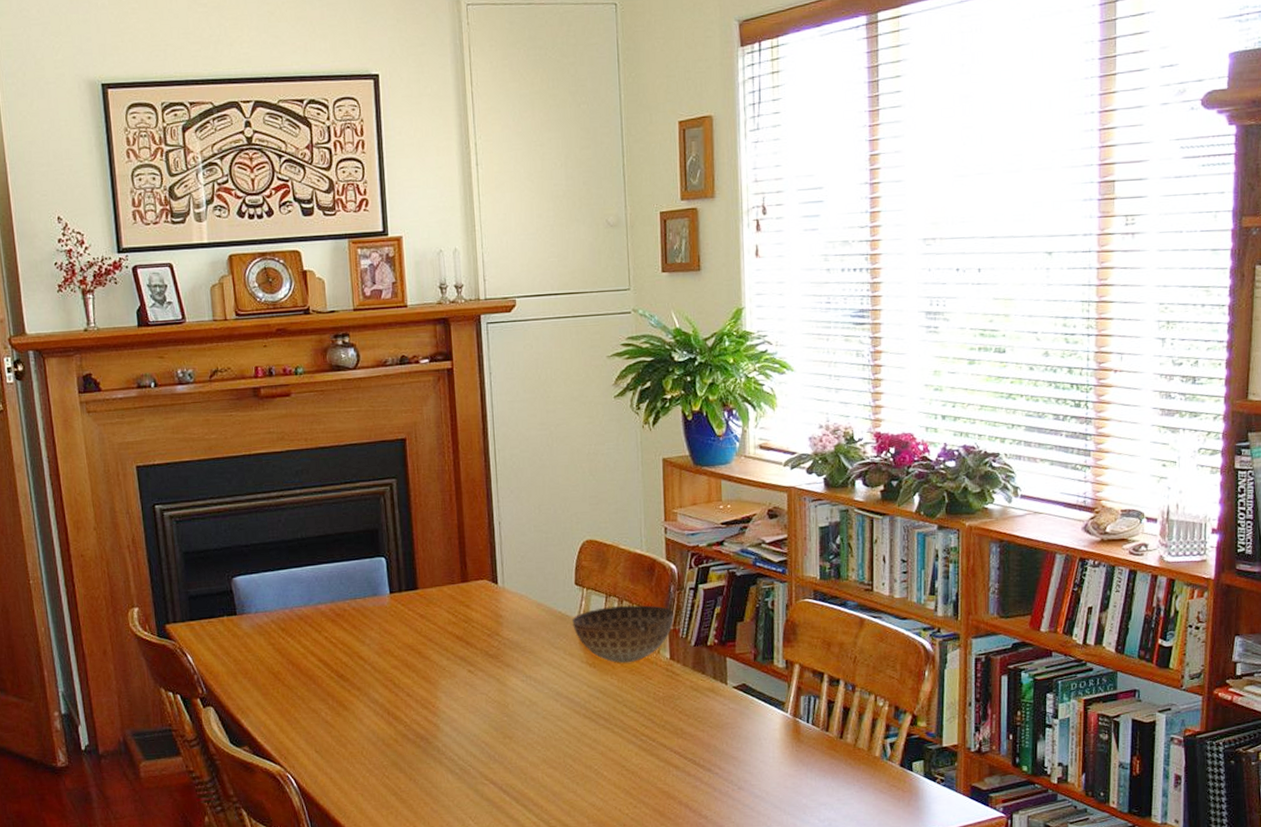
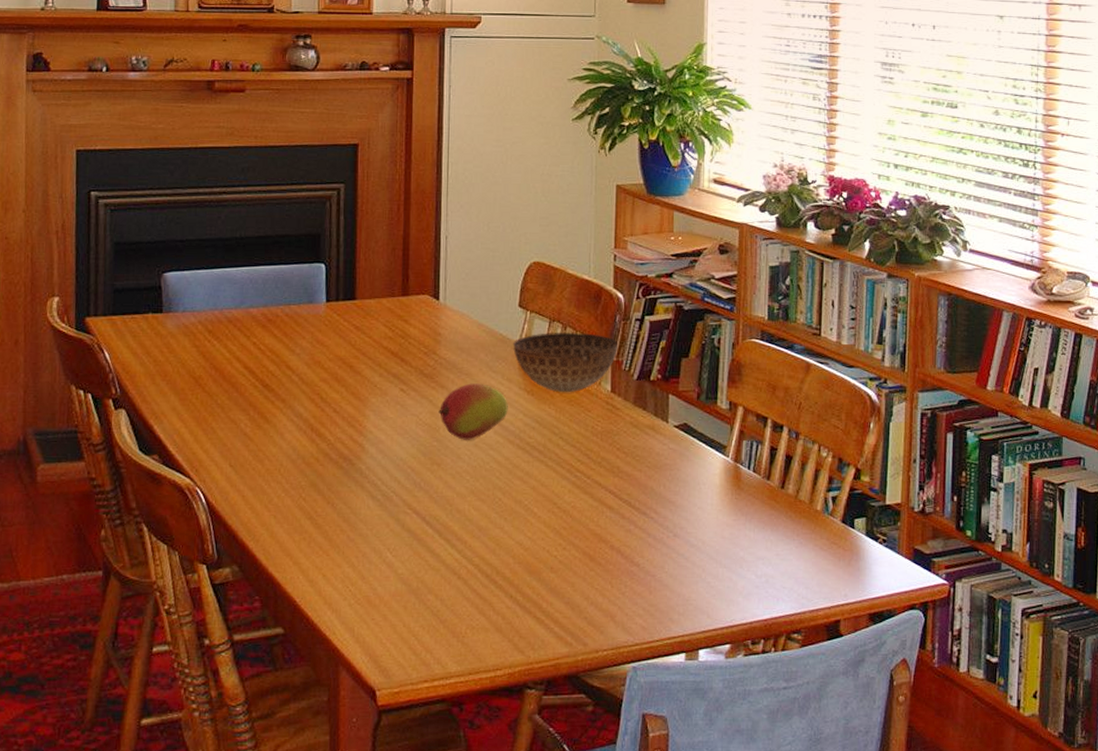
fruit: none [506,660,572,714] -> present [438,383,508,440]

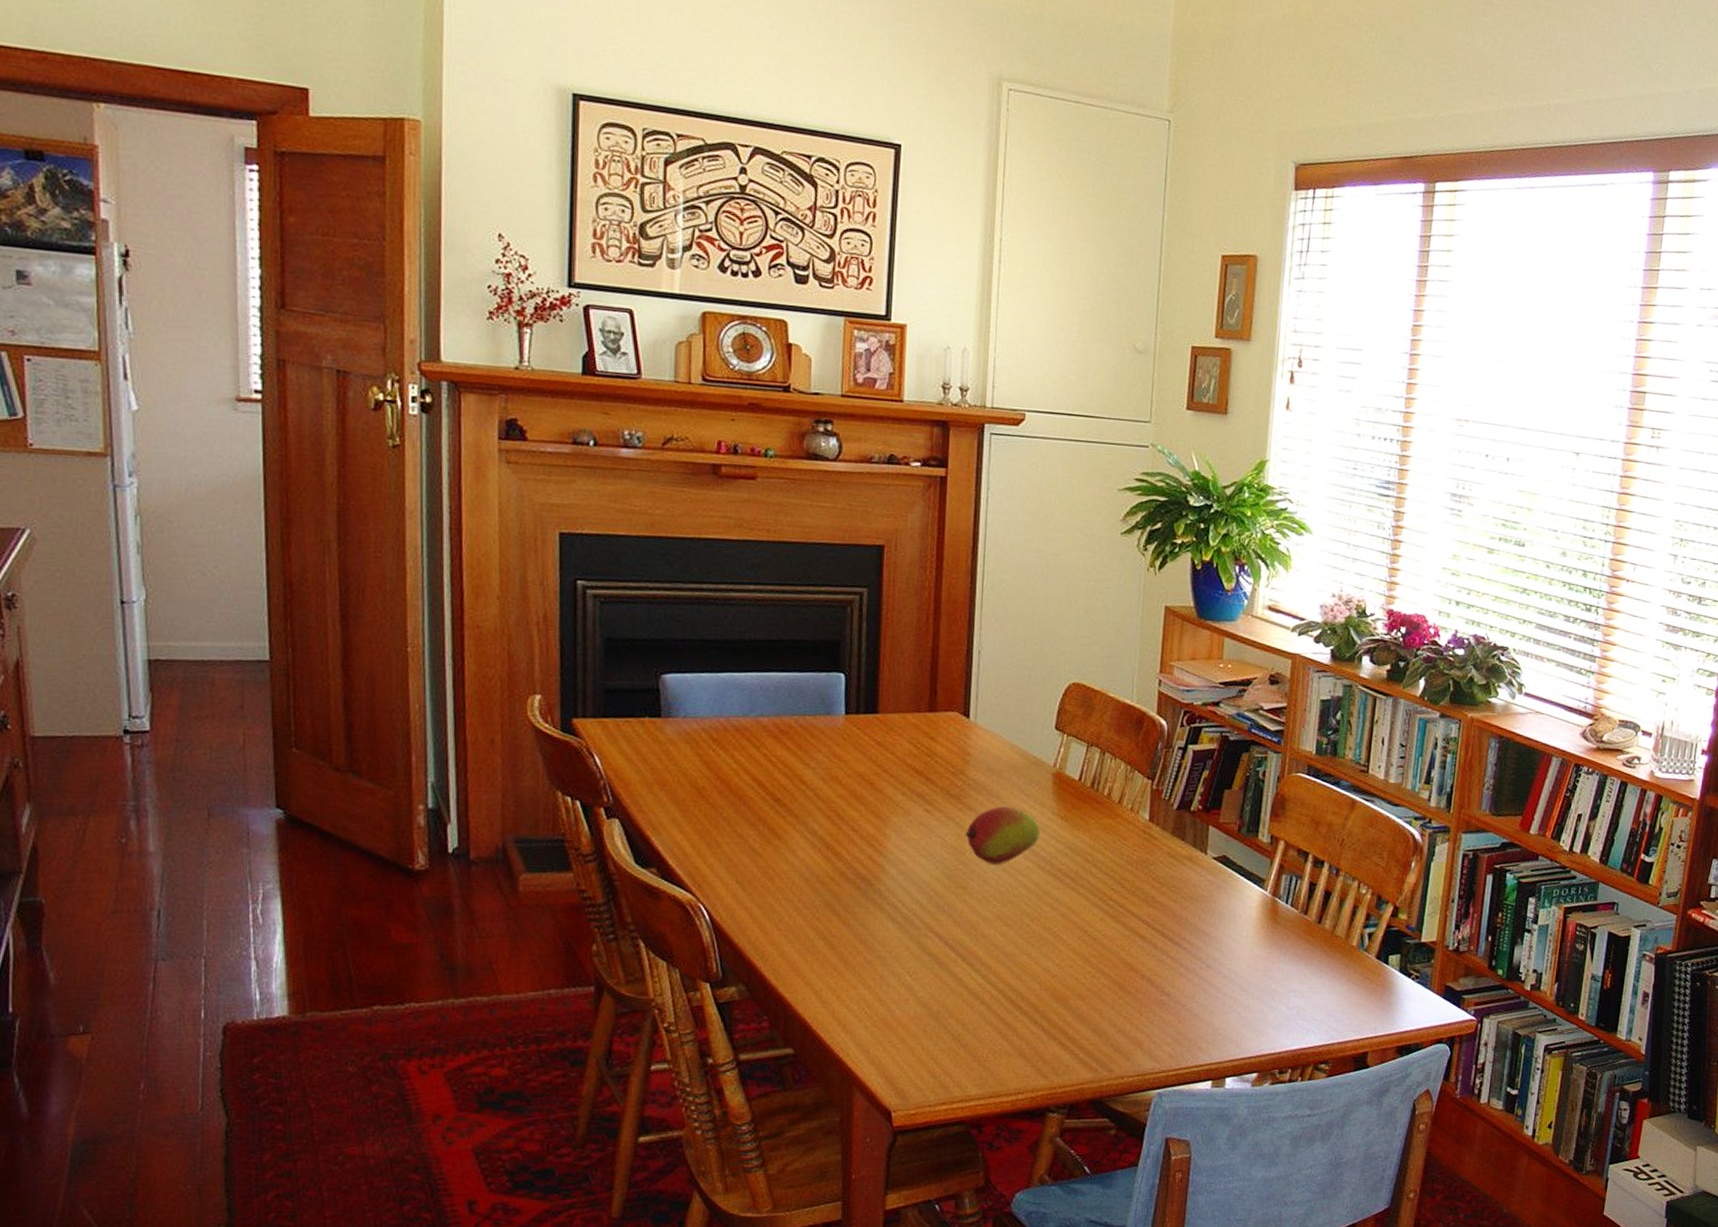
bowl: present [512,333,619,393] -> none [1046,757,1159,820]

